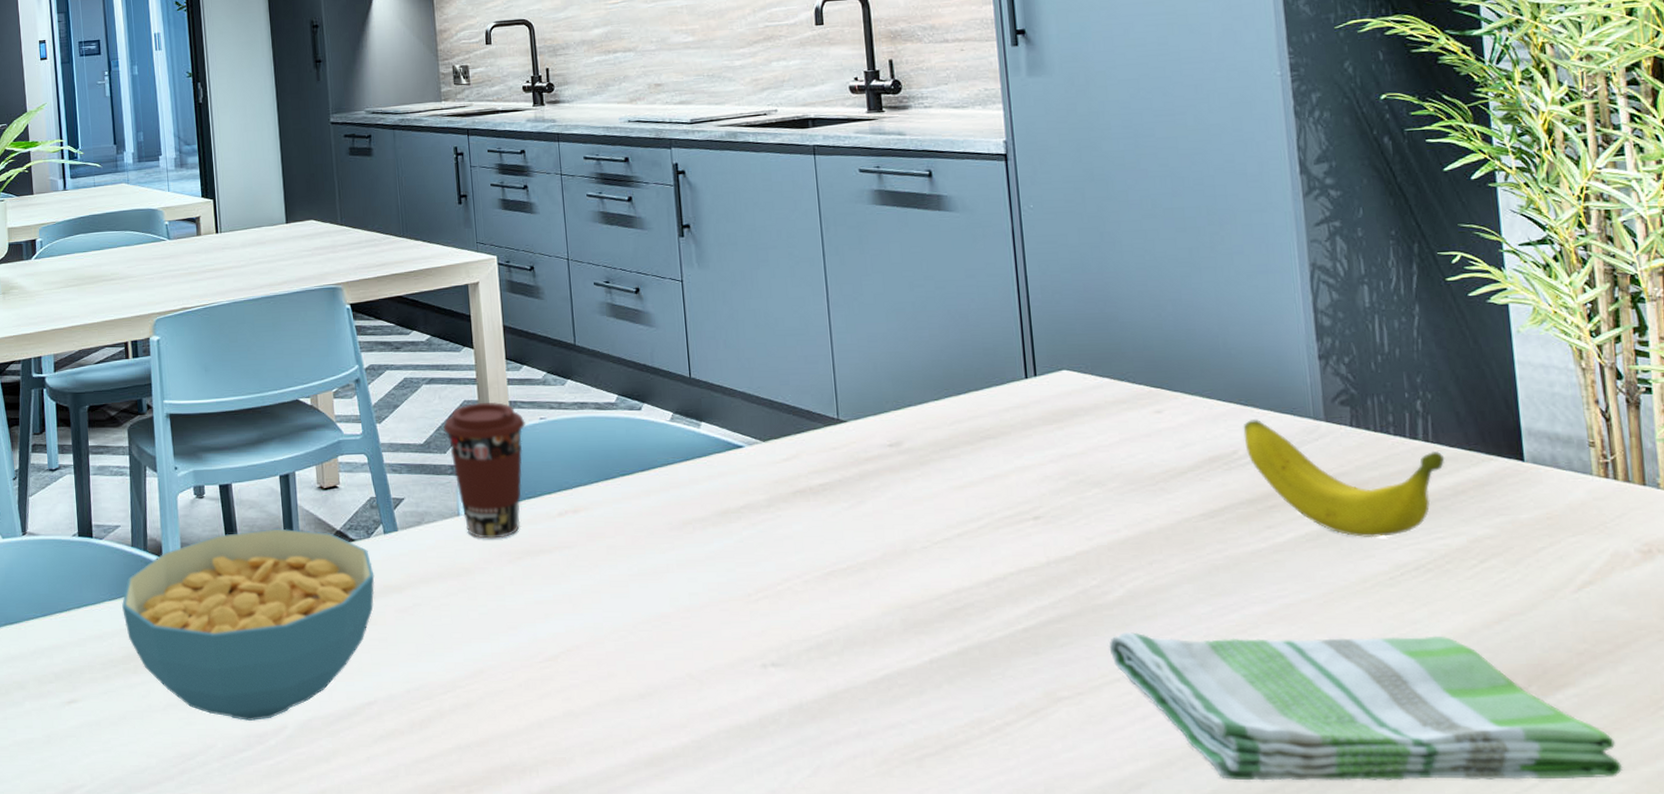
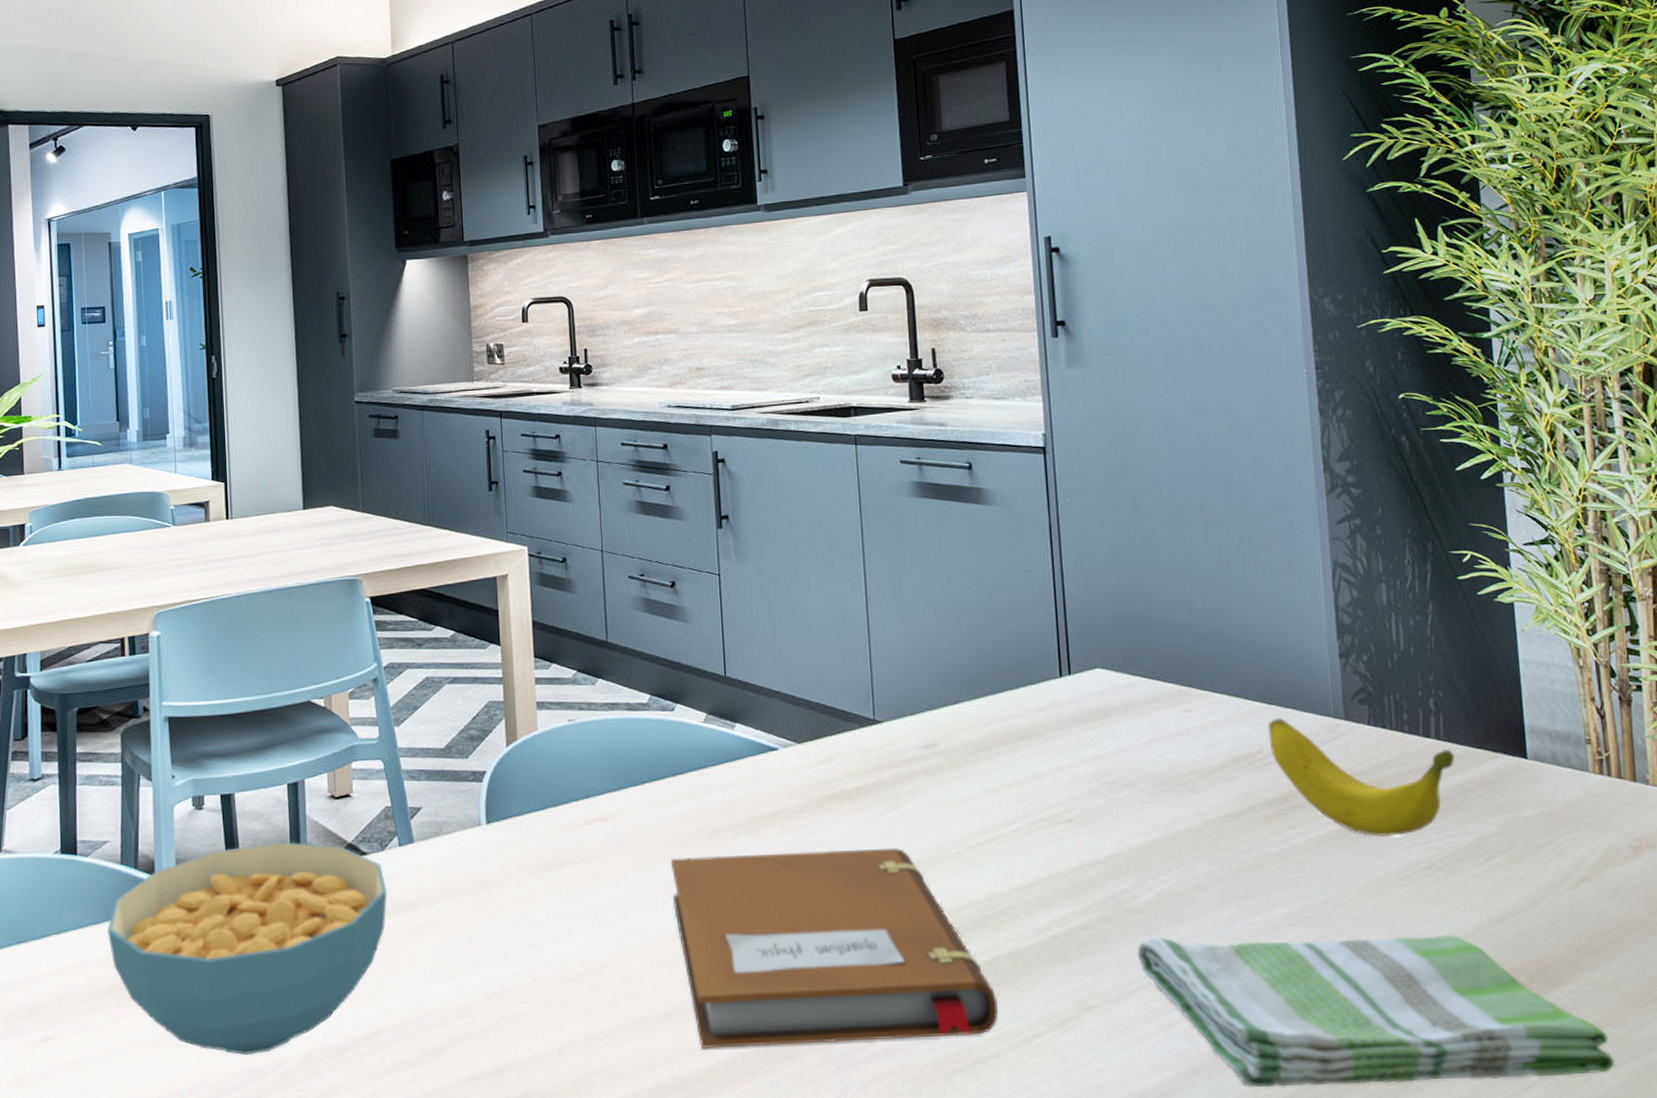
coffee cup: present [443,402,526,539] -> none [466,703,553,850]
notebook: none [641,541,968,728] -> present [670,847,998,1050]

